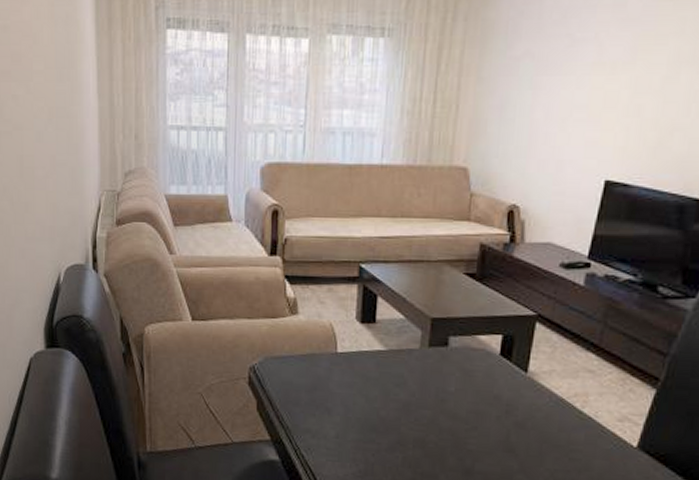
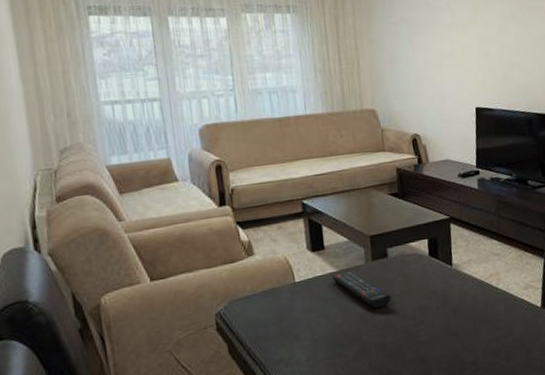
remote control: none [378,353,443,401] -> present [332,271,391,308]

